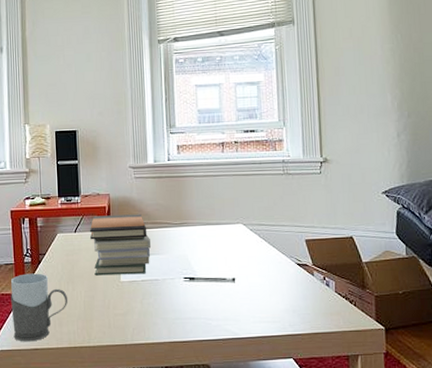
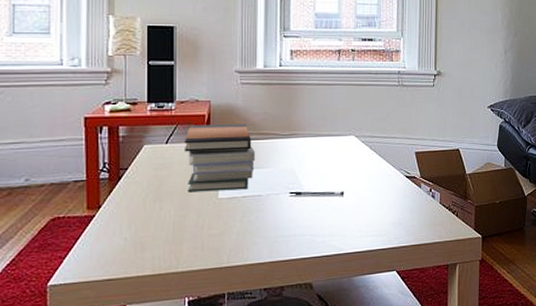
mug: present [11,273,68,342] -> none [79,191,154,273]

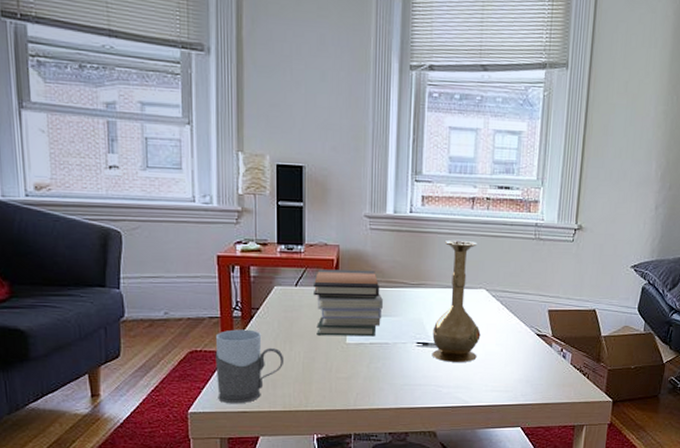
mug: none [79,191,154,273] -> present [215,329,285,404]
vase: none [305,90,352,210] -> present [432,239,481,362]

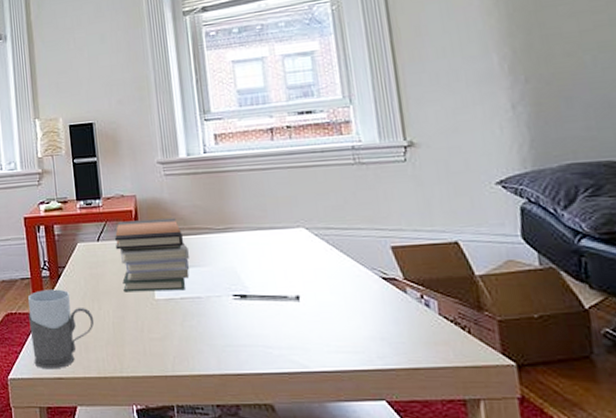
vase: present [432,239,481,362] -> none [248,175,309,317]

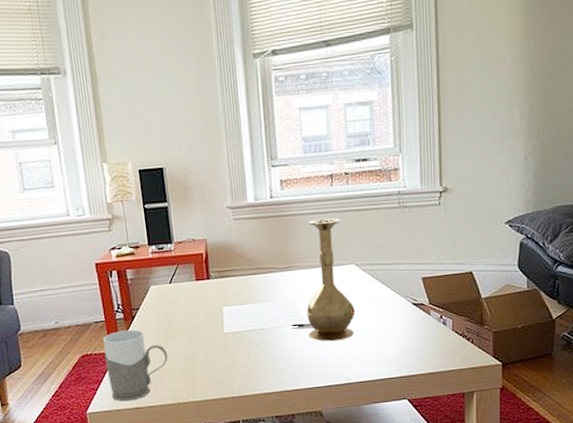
book stack: present [115,218,190,292] -> none [187,259,255,329]
vase: none [248,175,309,317] -> present [306,218,355,341]

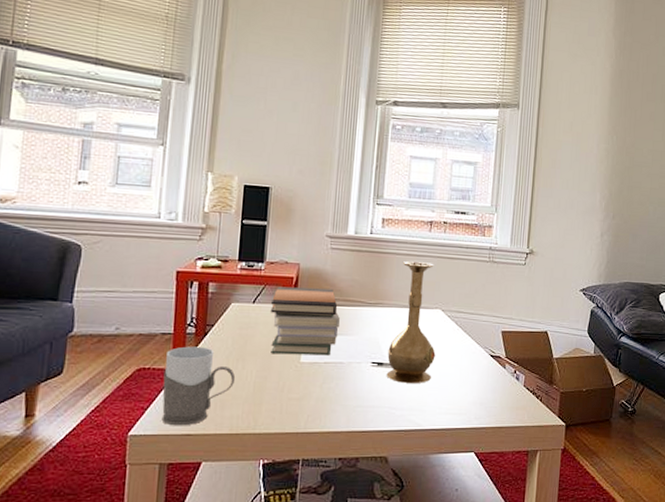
book stack: none [187,259,255,329] -> present [270,286,340,356]

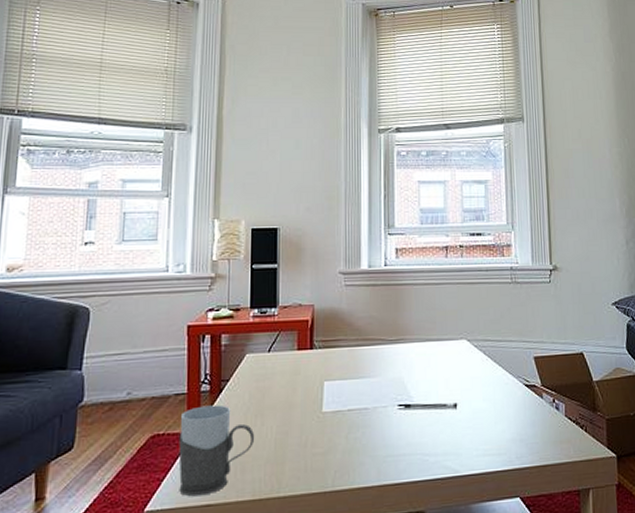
book stack: present [270,286,340,356] -> none [286,329,360,406]
vase: present [386,260,436,383] -> none [414,289,466,425]

